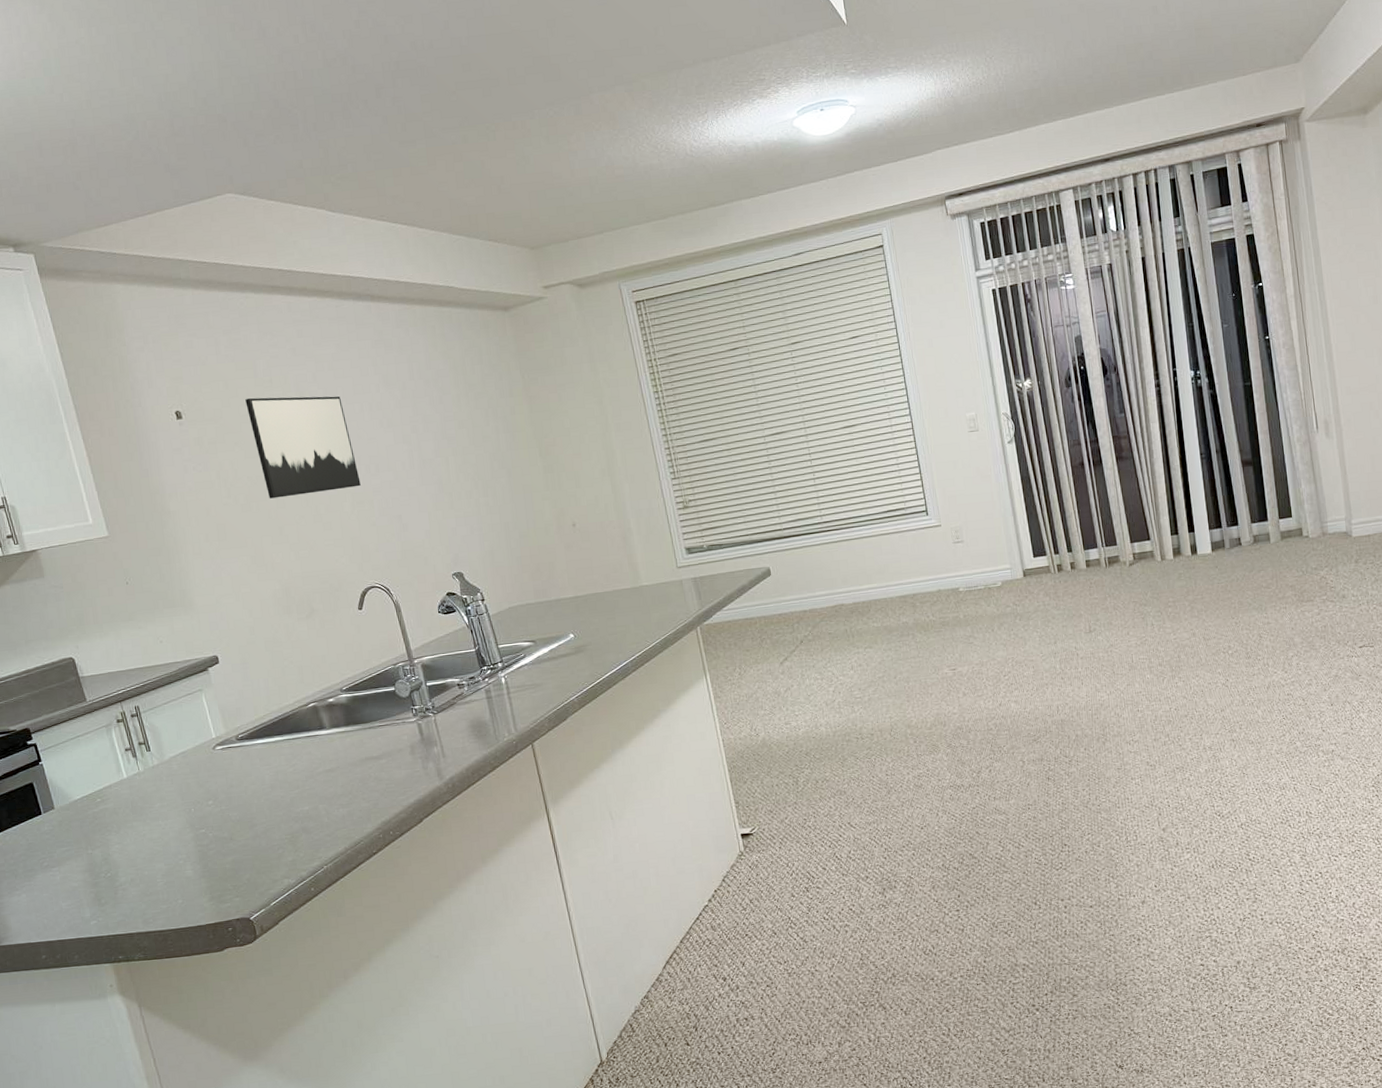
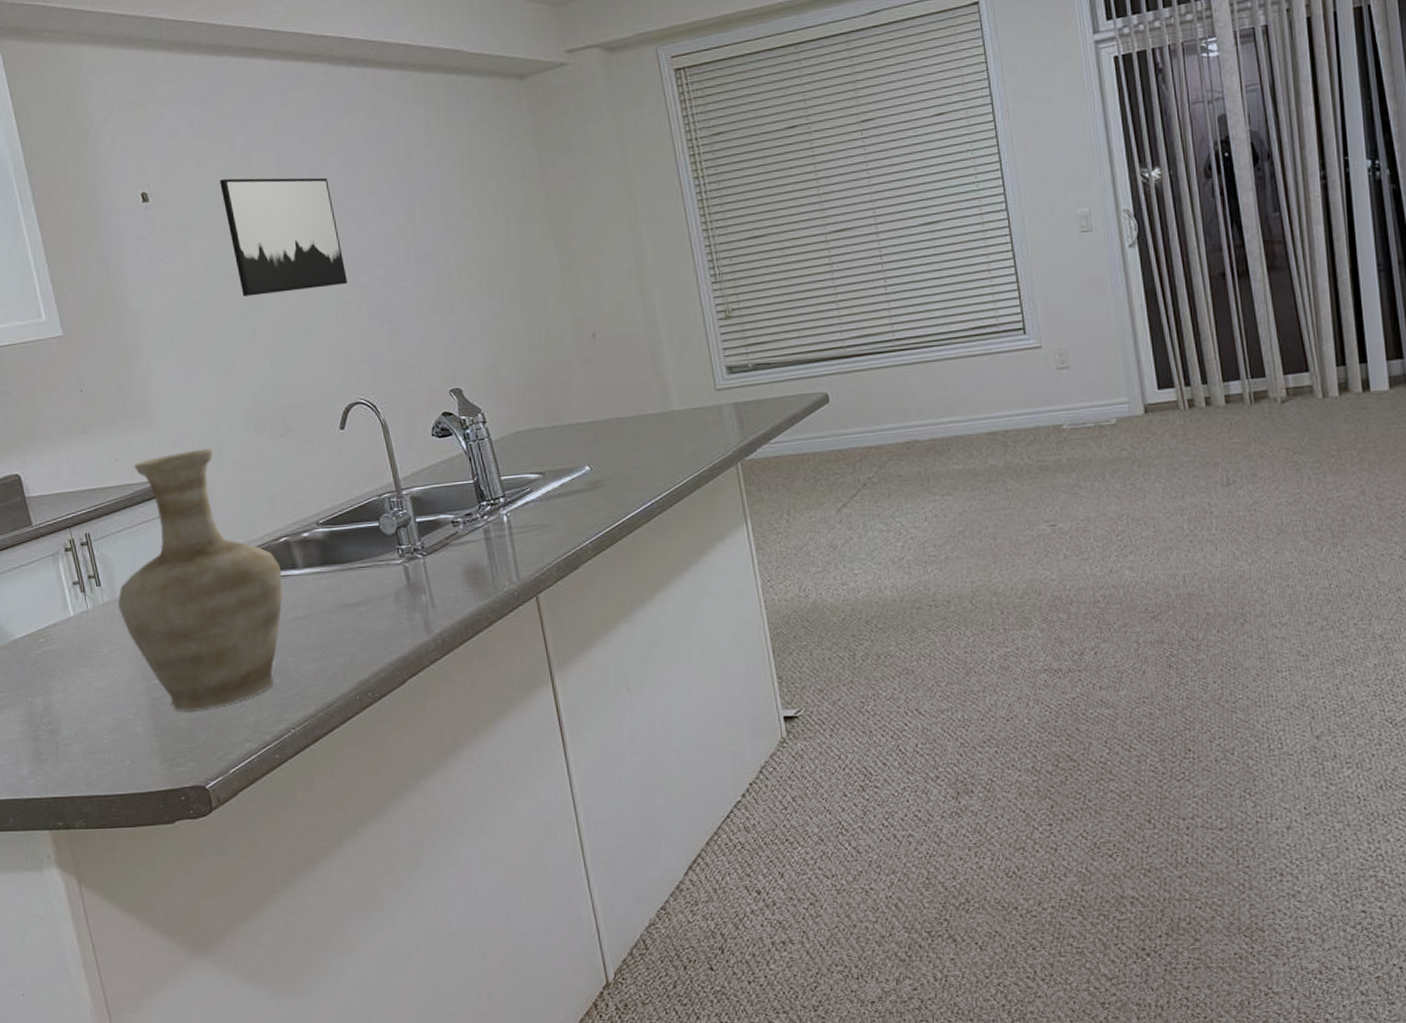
vase: none [166,630,313,855] -> present [118,448,283,711]

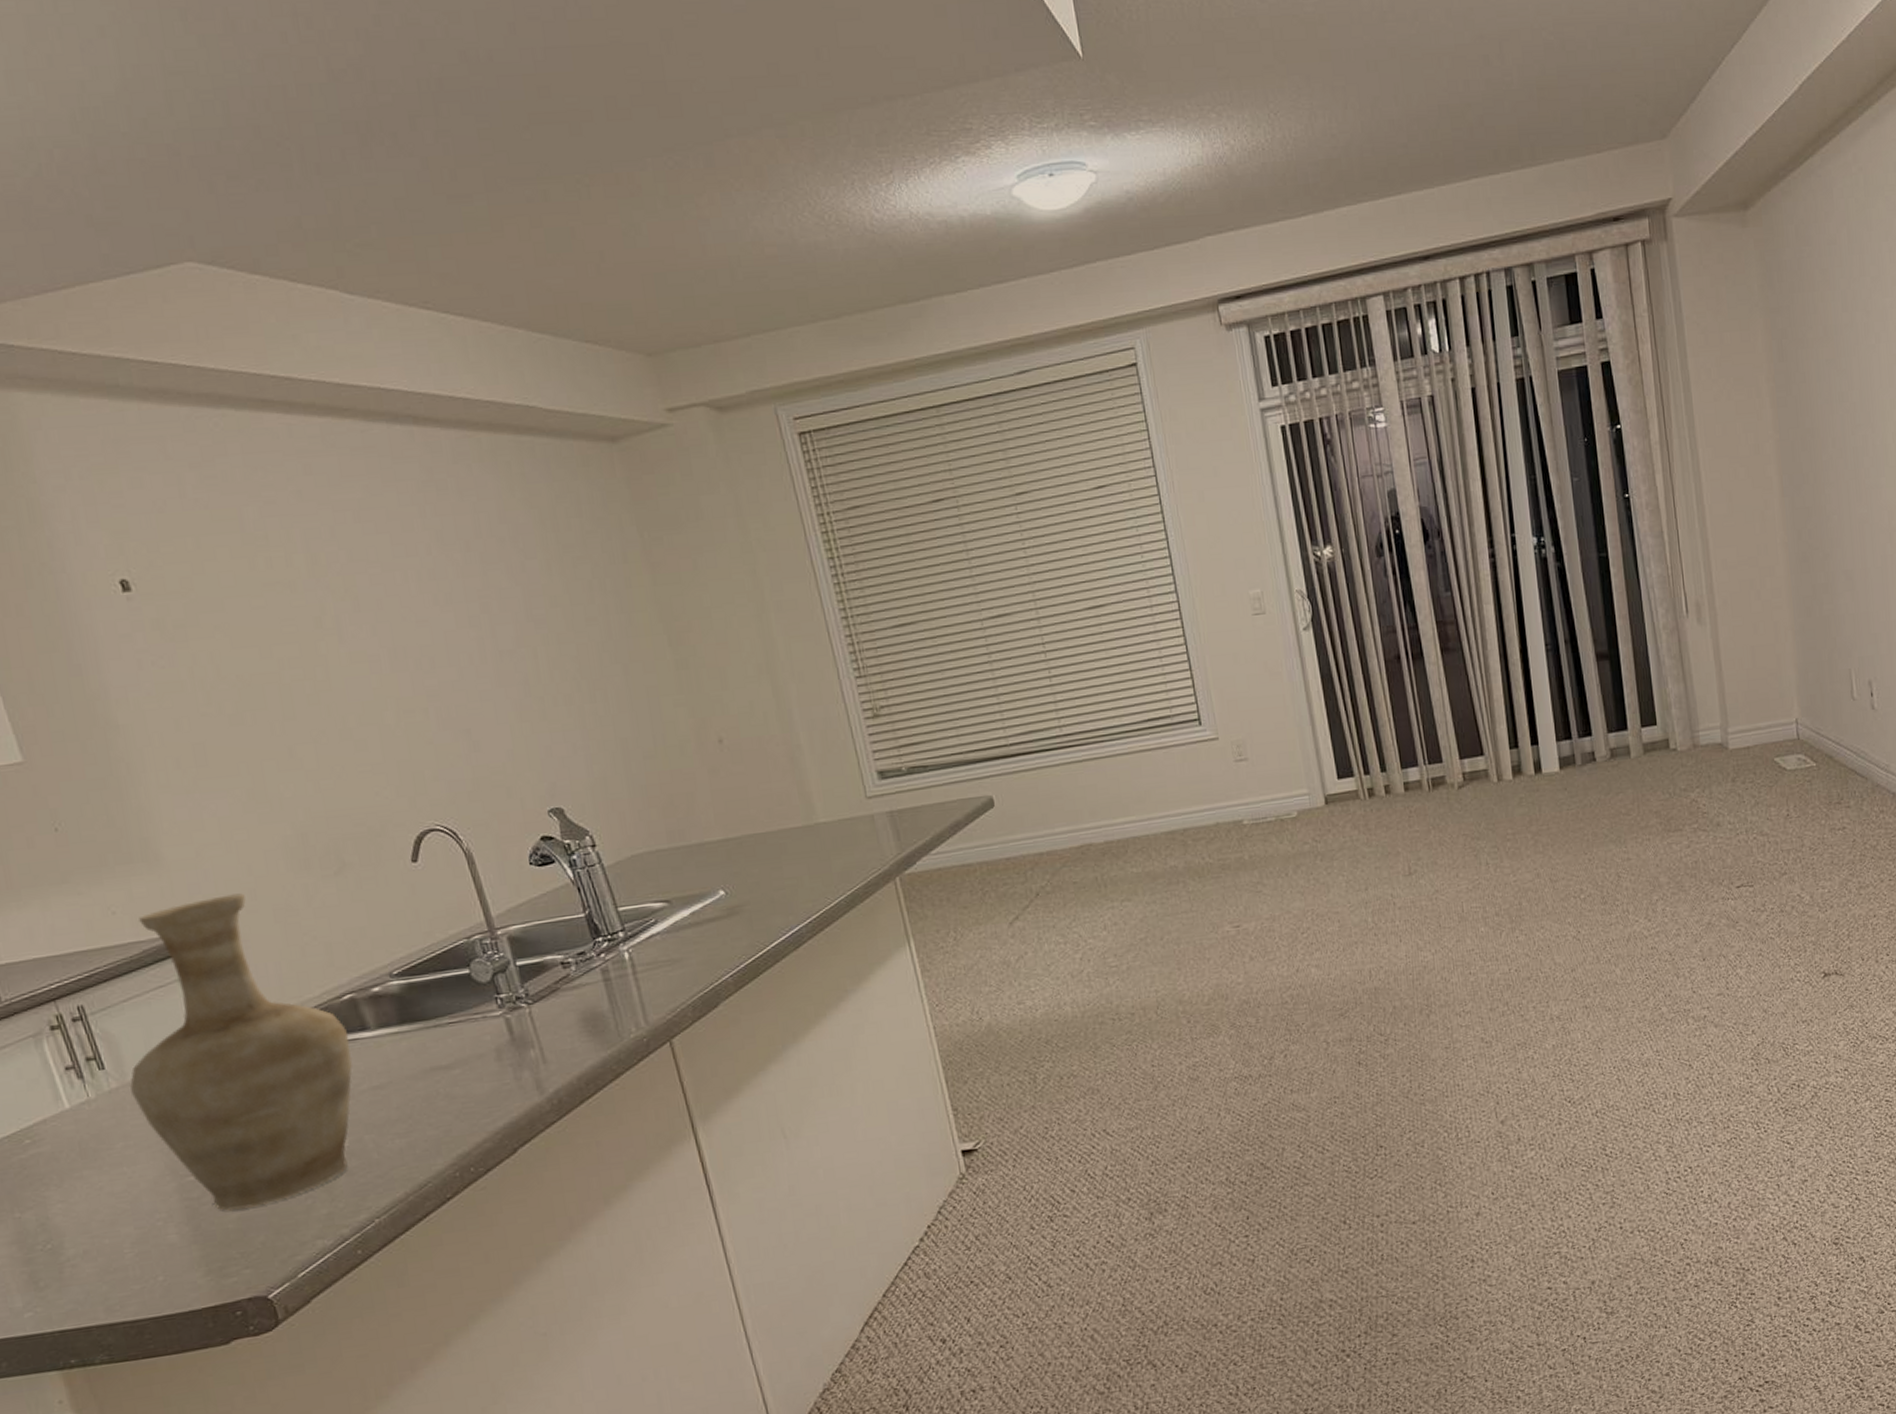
wall art: present [220,177,347,297] -> none [228,560,409,707]

